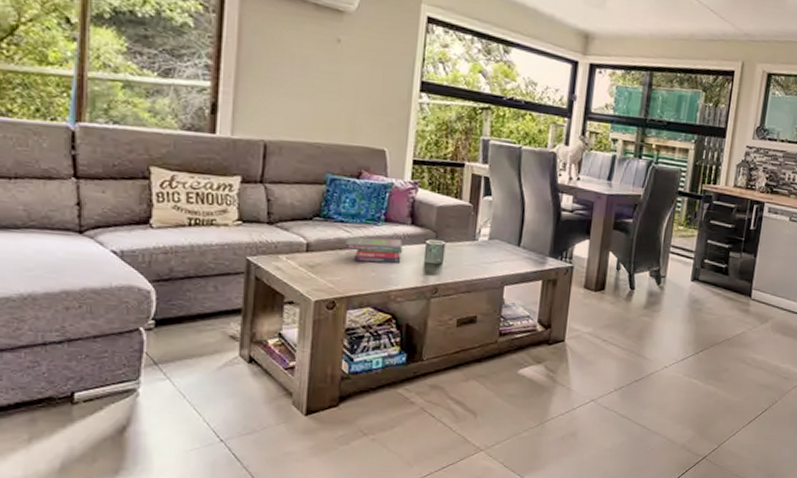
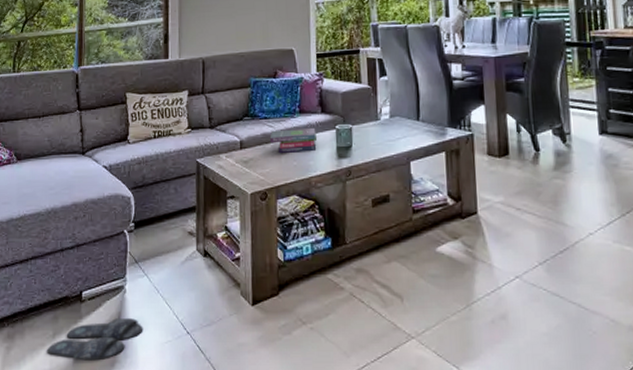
slippers: none [19,423,162,468] -> present [47,318,143,361]

